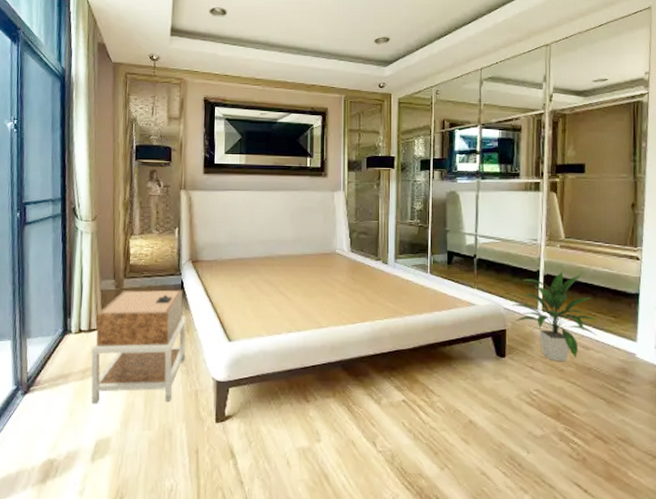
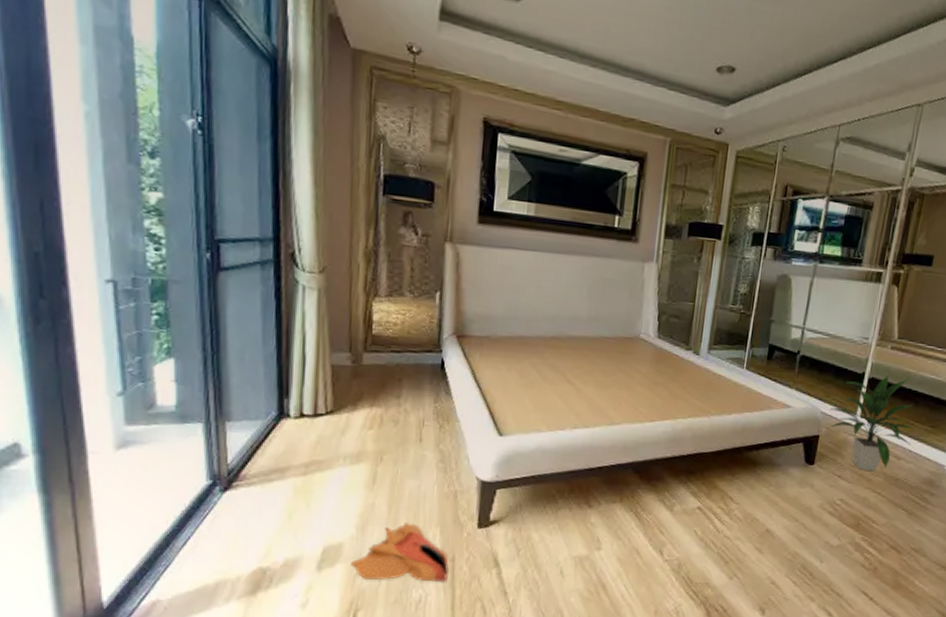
nightstand: present [91,289,186,404] -> none [317,367,446,505]
shoe: none [117,419,195,473] -> present [351,522,450,583]

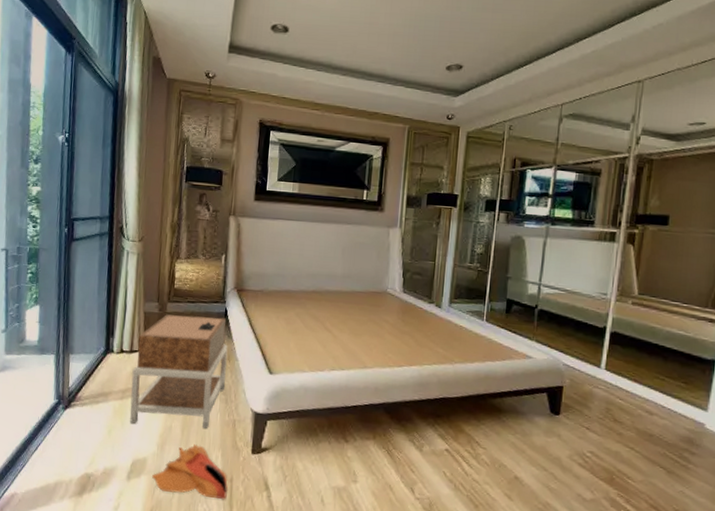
nightstand: none [317,367,446,505] -> present [130,314,228,429]
indoor plant: present [830,375,915,472] -> none [572,329,666,426]

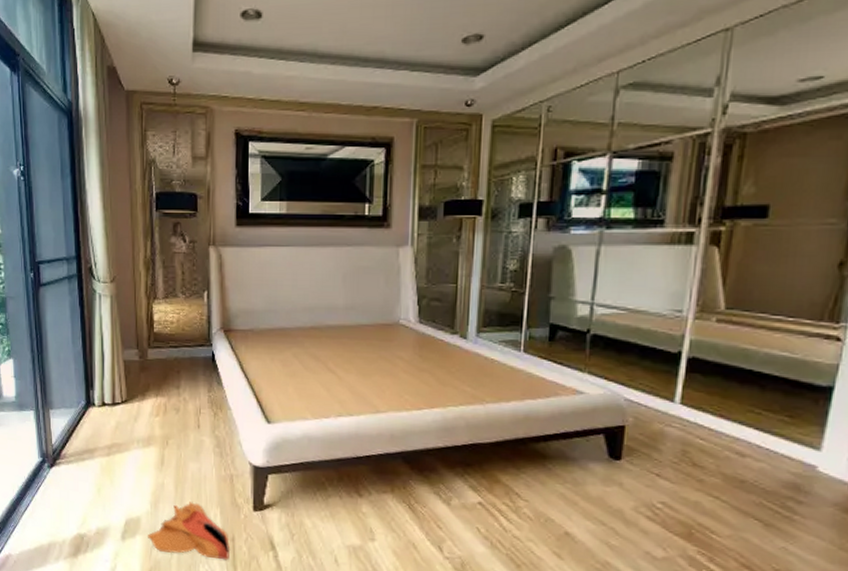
nightstand: present [130,314,228,429] -> none [117,361,219,485]

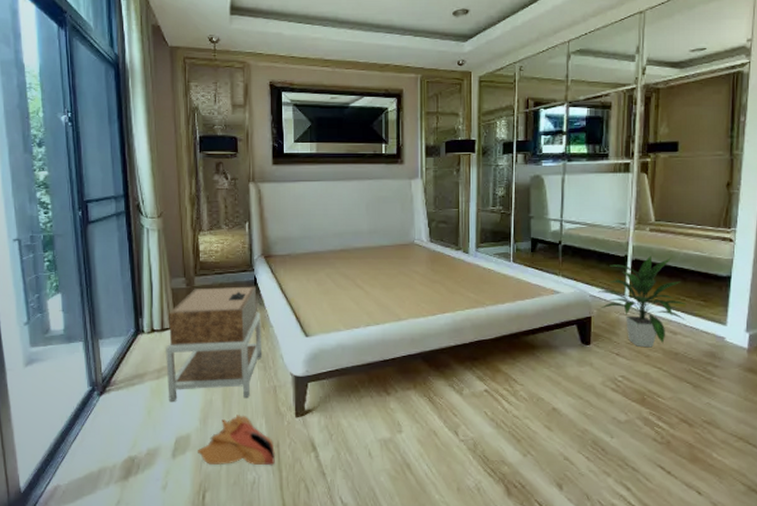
nightstand: none [117,361,219,485] -> present [166,286,263,402]
indoor plant: none [636,353,763,471] -> present [598,255,687,348]

